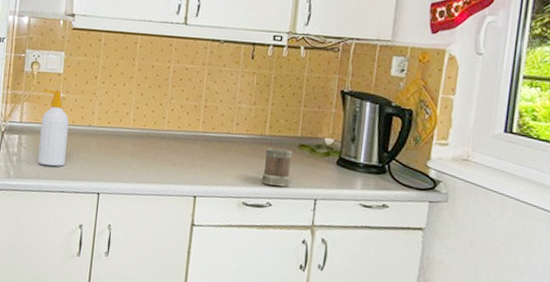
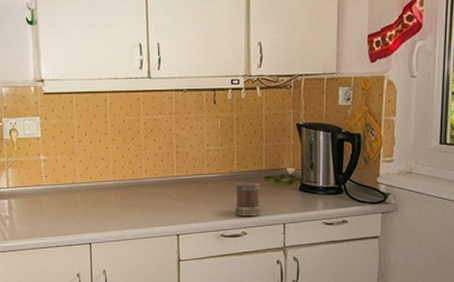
soap bottle: present [37,90,69,166] -> none [25,154,55,225]

